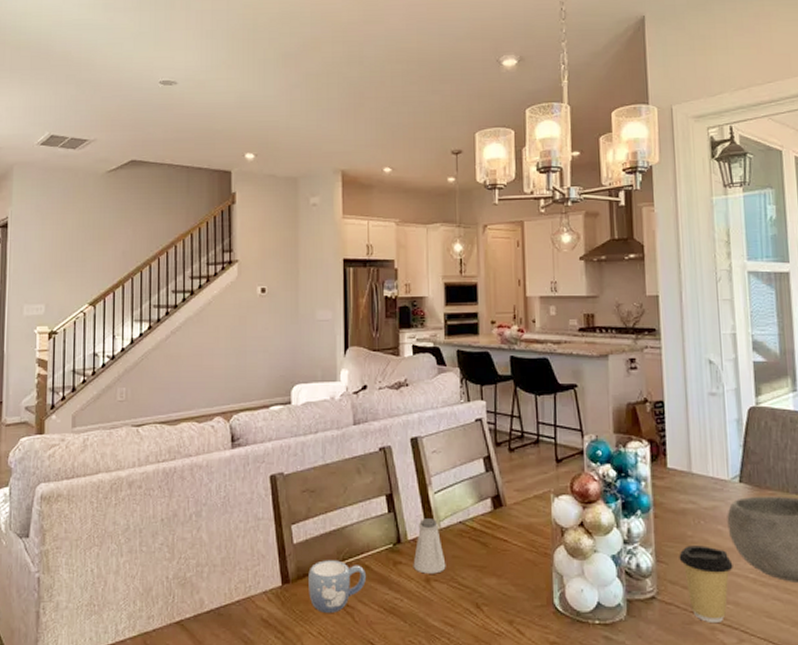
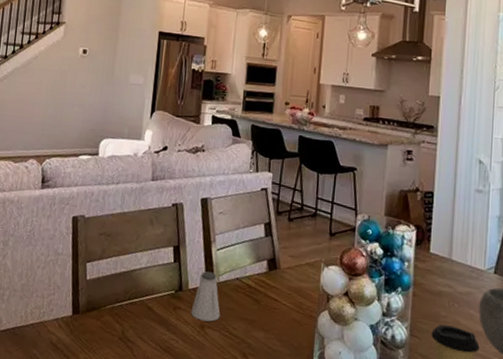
mug: present [308,560,366,613] -> none [95,297,148,345]

